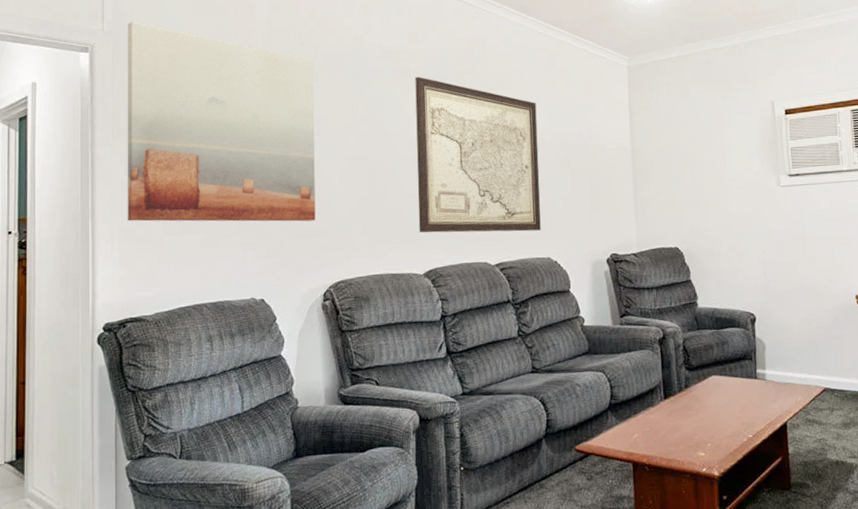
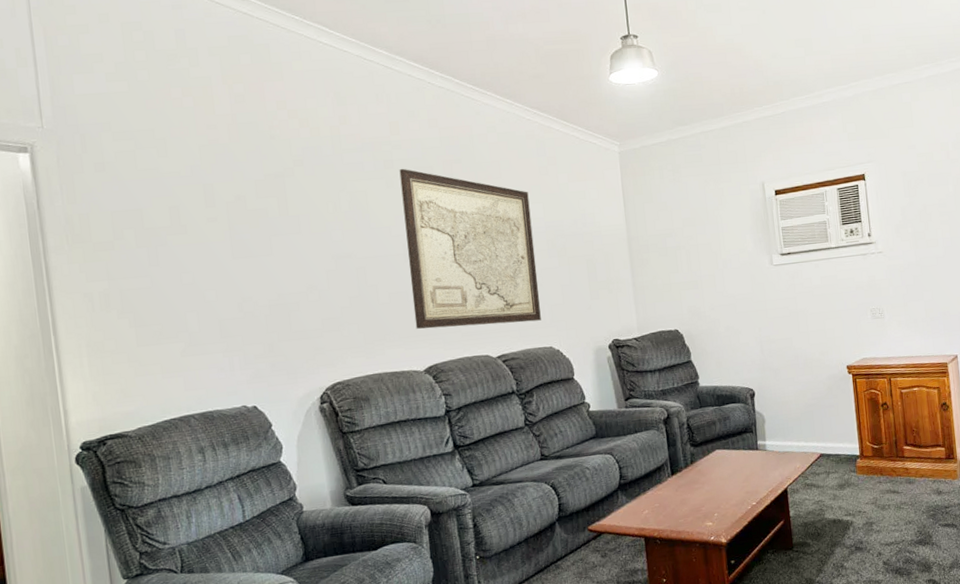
wall art: present [127,21,316,222] -> none [71,117,305,334]

